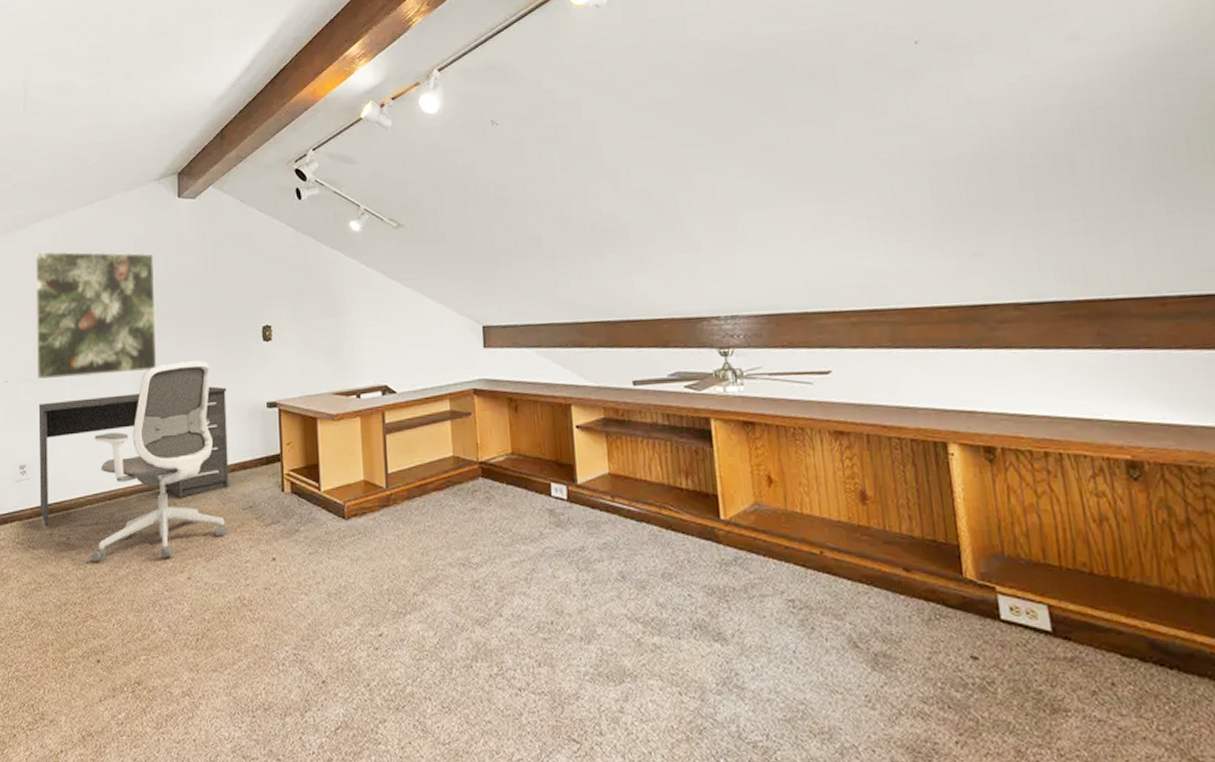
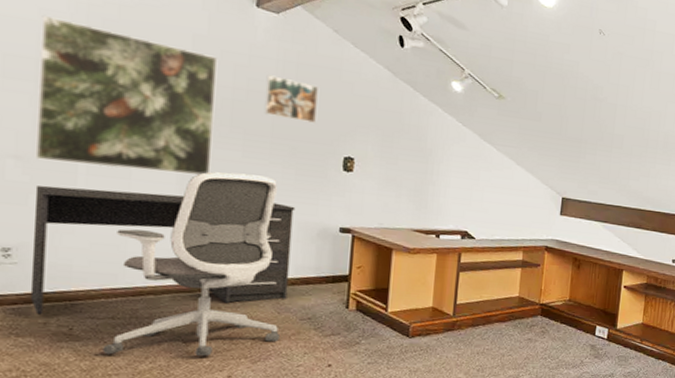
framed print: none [191,258,235,299] -> present [264,75,318,123]

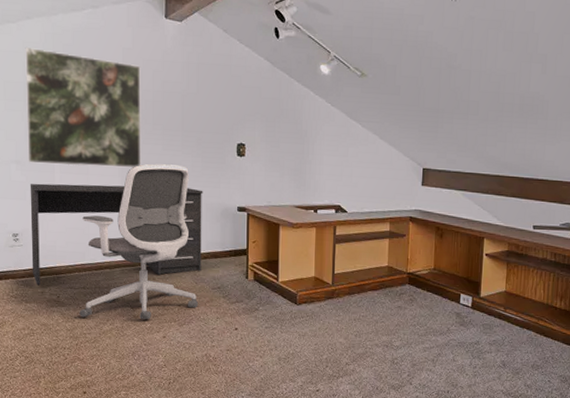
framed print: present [264,75,318,123] -> none [176,76,214,115]

